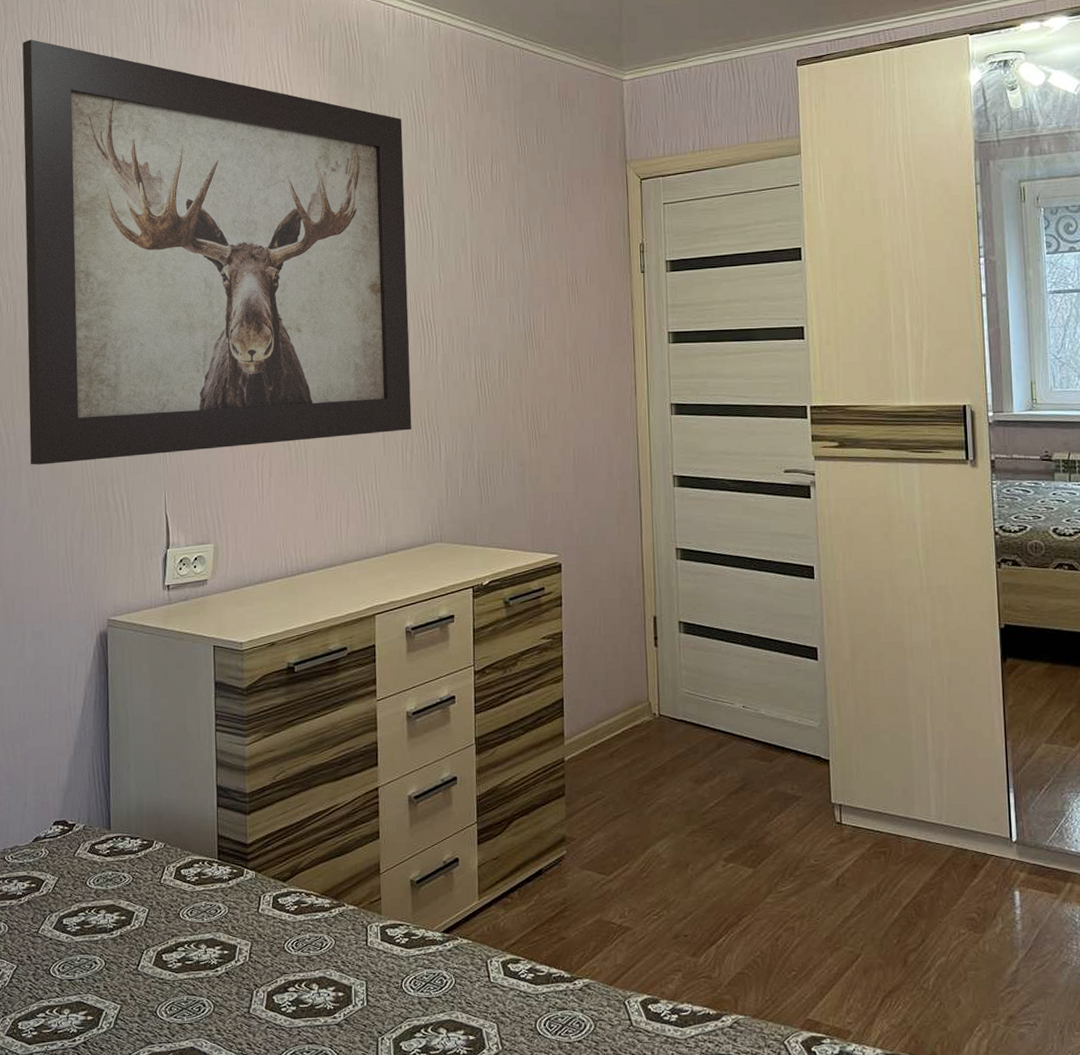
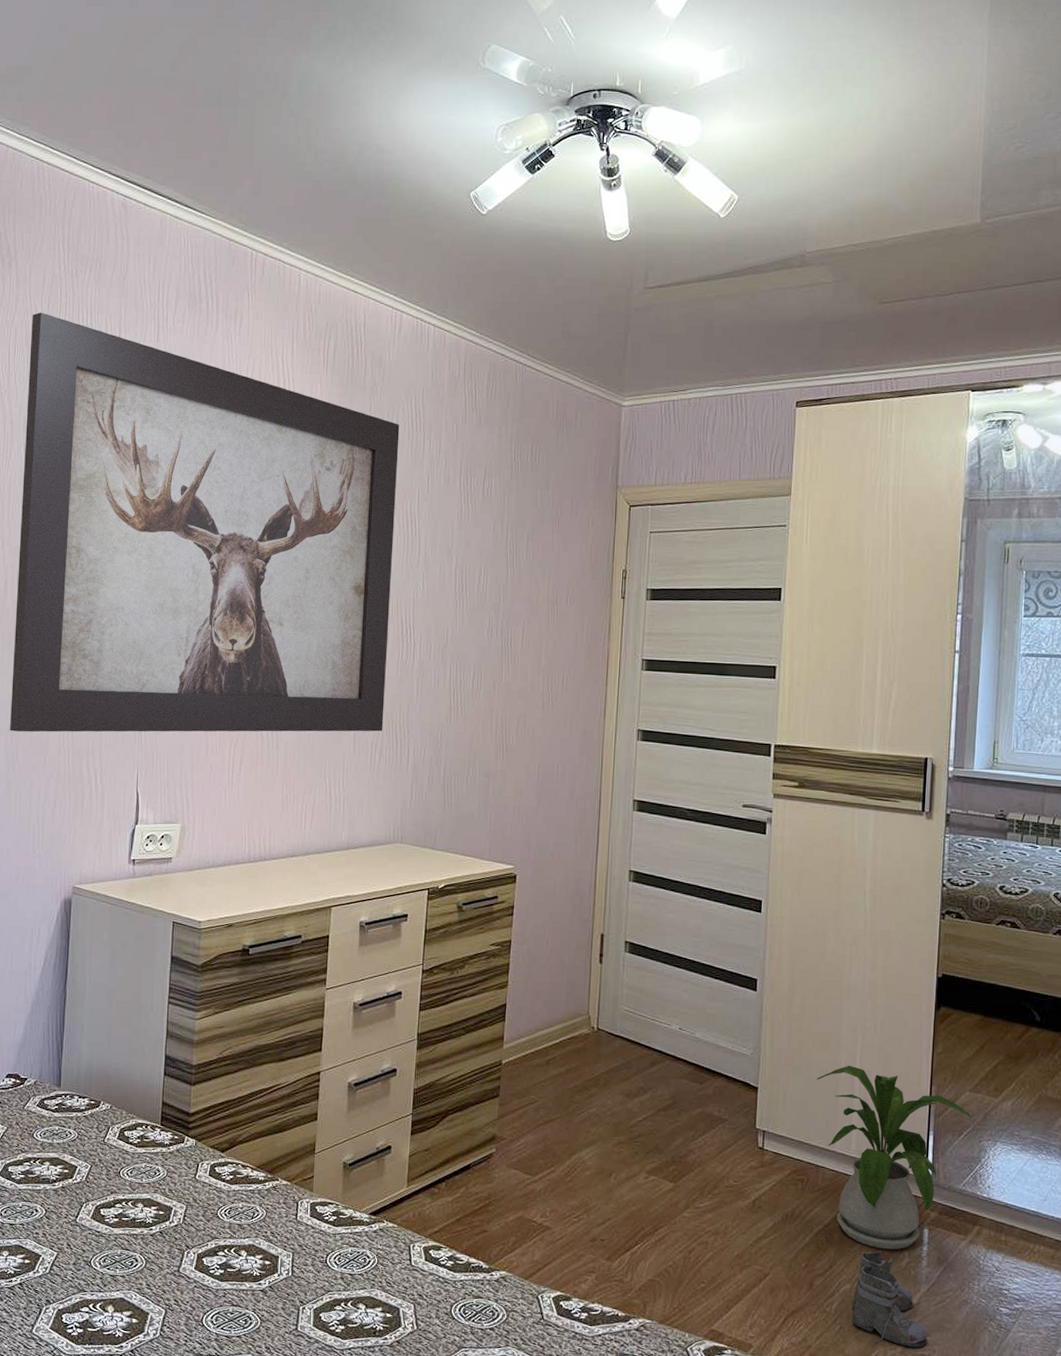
house plant: none [888,728,1051,917] -> present [817,1065,972,1250]
boots: none [949,918,1031,1020] -> present [851,1250,927,1348]

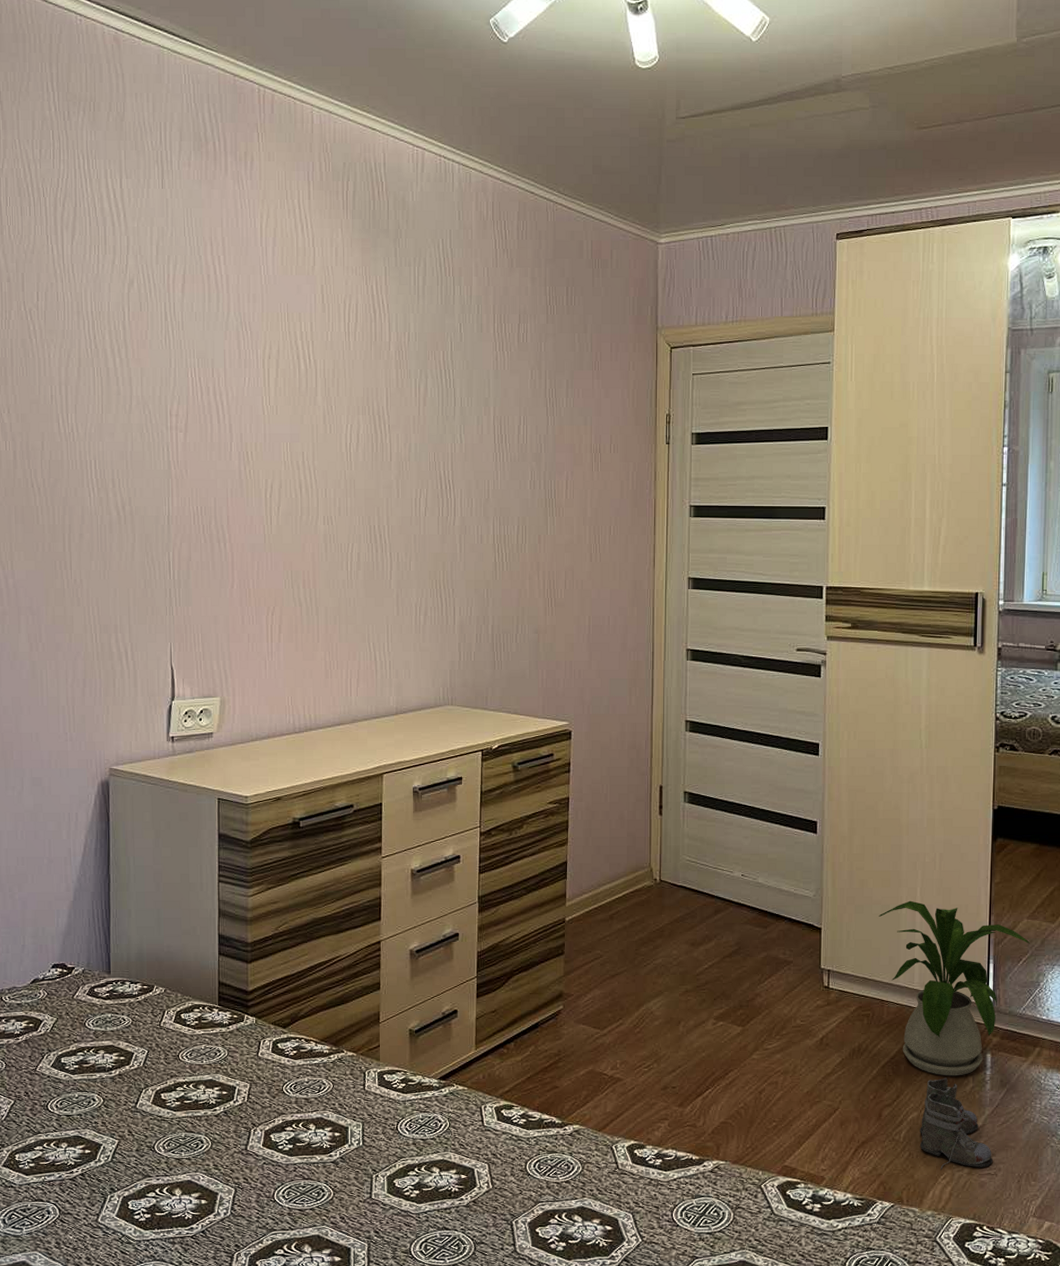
wall art: present [10,312,400,732] -> none [23,159,428,610]

